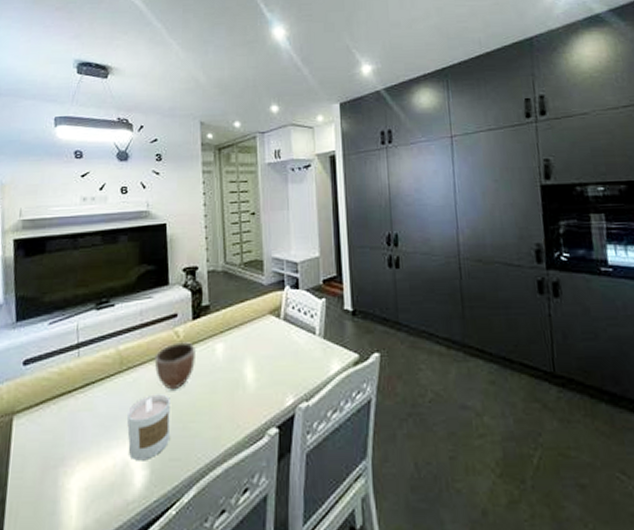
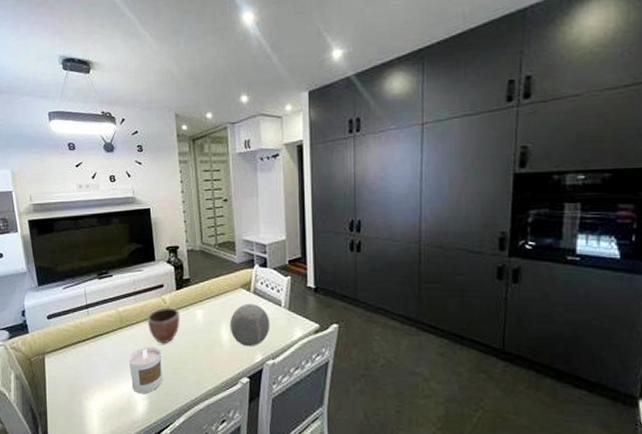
decorative orb: none [255,333,303,388] -> present [230,303,270,347]

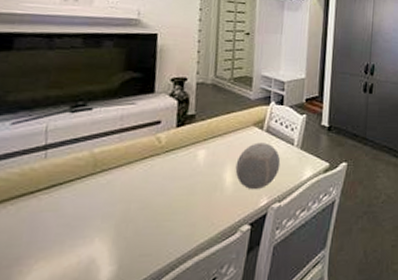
candle: present [128,346,162,394] -> none [95,195,146,258]
decorative bowl: present [147,307,180,344] -> none [131,147,177,192]

